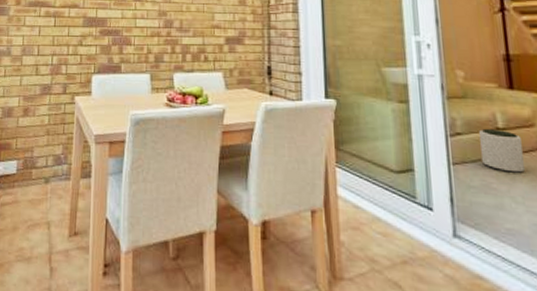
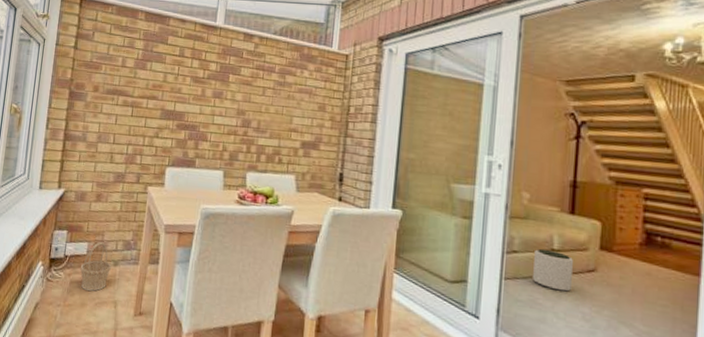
basket: none [10,158,42,213] -> present [80,242,111,291]

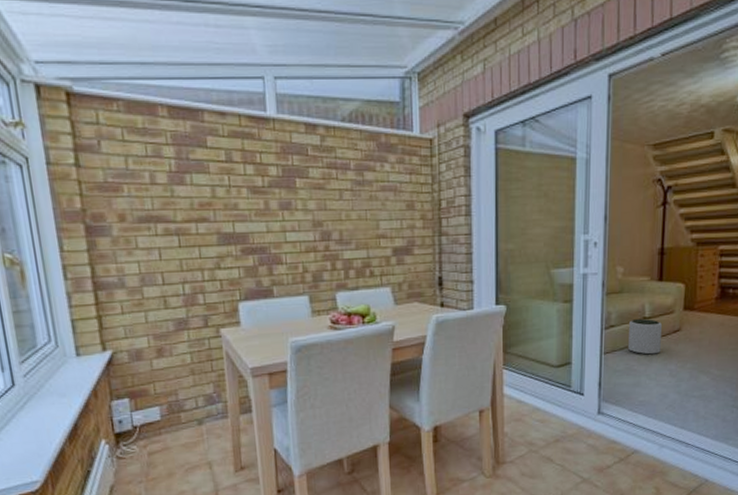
basket: present [80,242,111,291] -> none [156,402,195,459]

